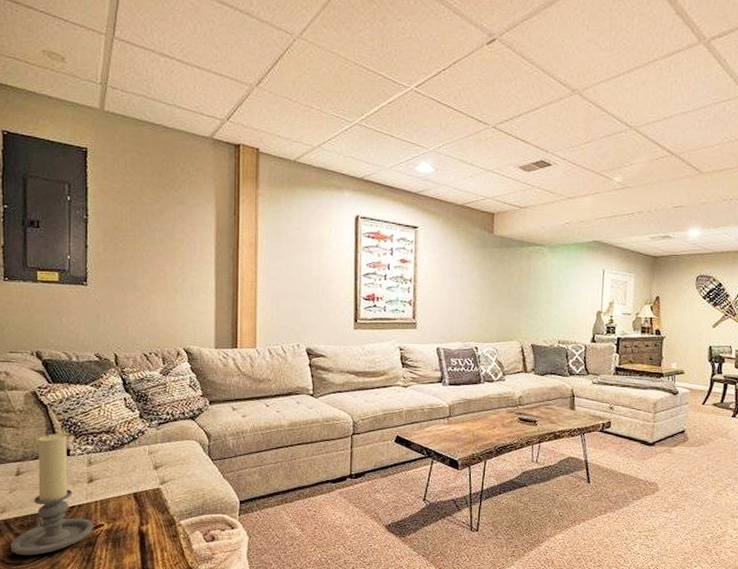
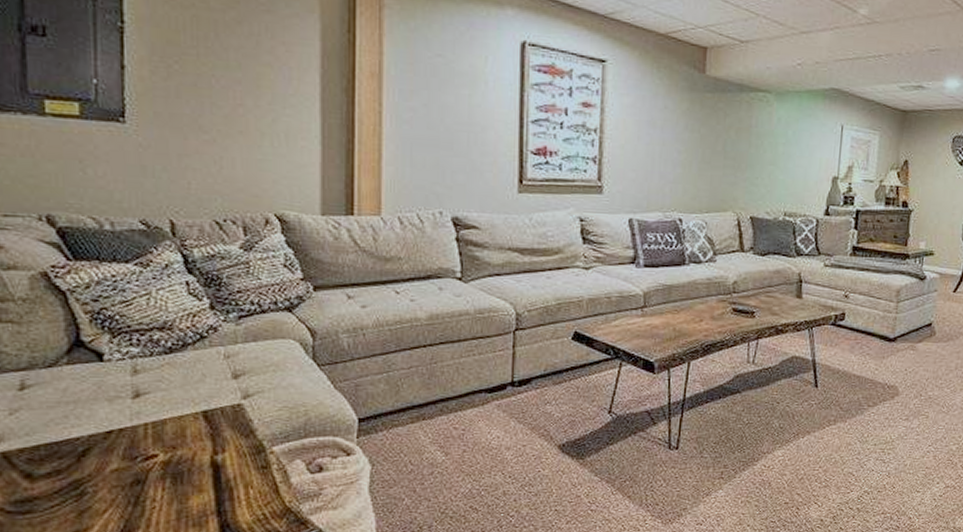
candle holder: present [10,434,94,555] -> none [13,331,143,500]

